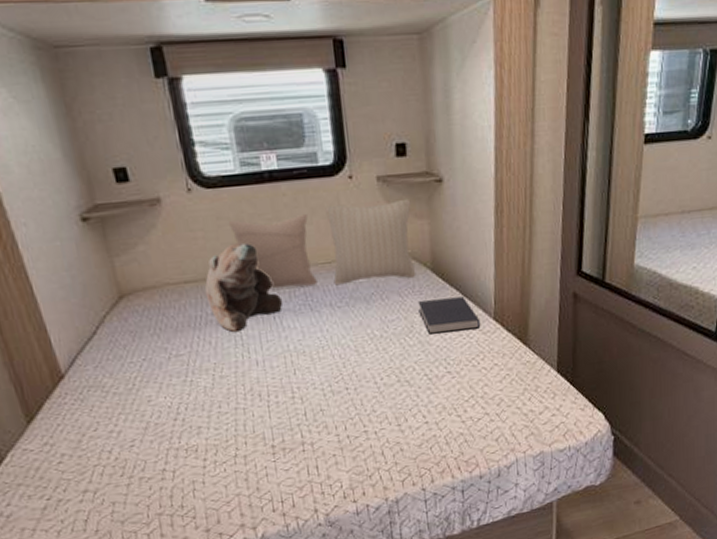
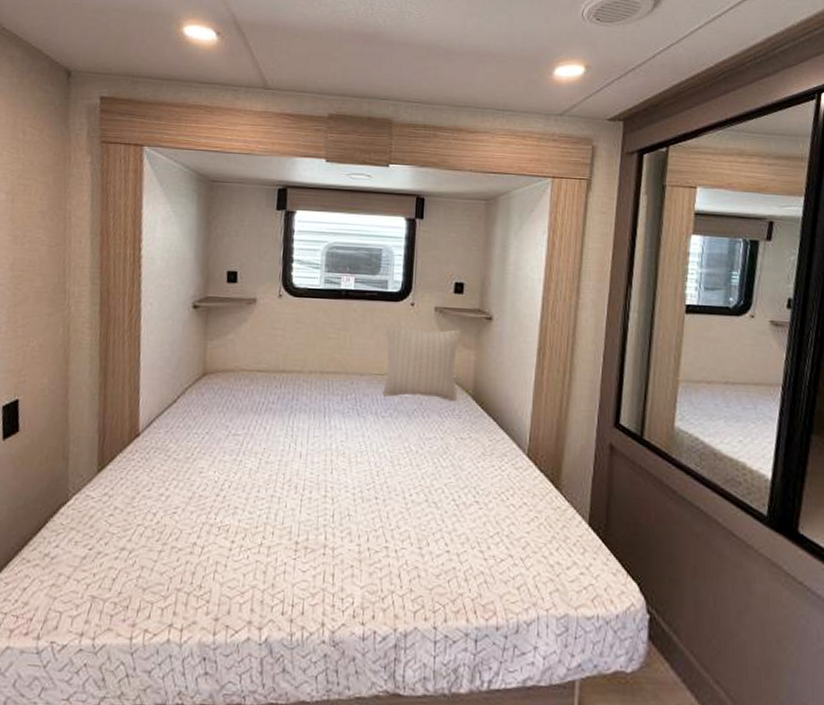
stuffed animal: present [204,242,283,332] -> none [271,344,335,422]
pillow: present [229,213,317,289] -> none [305,325,370,392]
book: present [417,296,481,336] -> none [455,425,514,464]

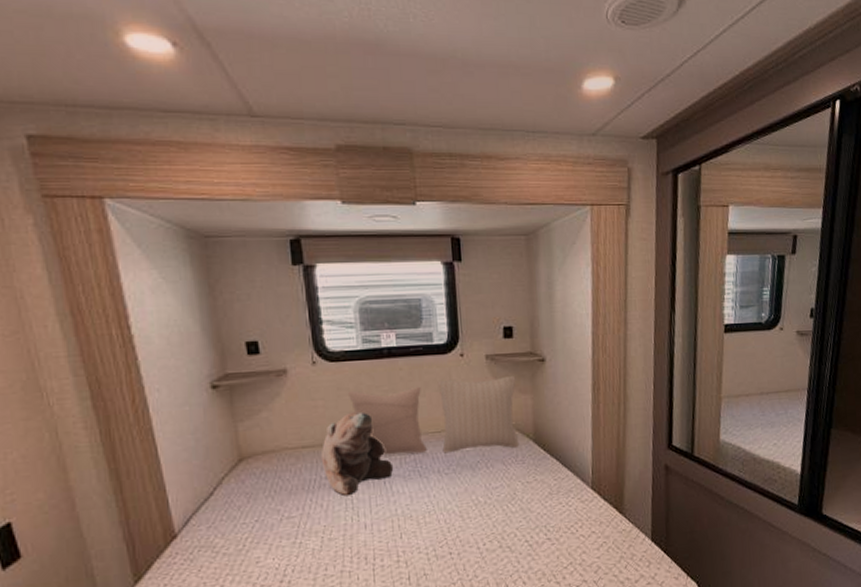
stuffed animal: none [271,344,335,422] -> present [320,411,394,495]
pillow: none [305,325,370,392] -> present [348,386,427,456]

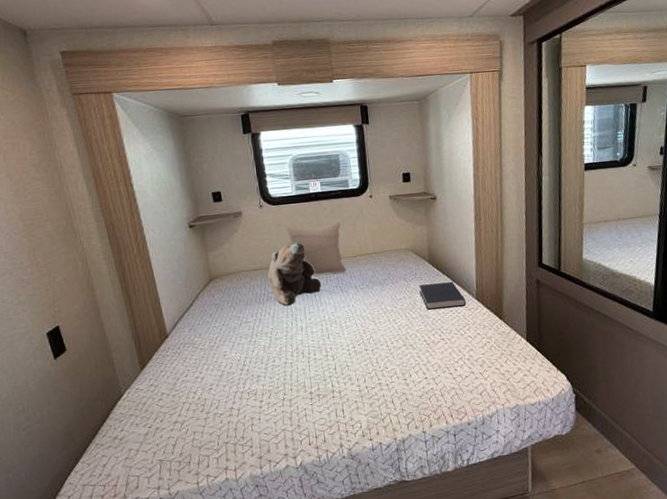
pillow: present [437,375,520,454] -> none [353,211,418,273]
book: none [520,466,579,503] -> present [419,282,466,311]

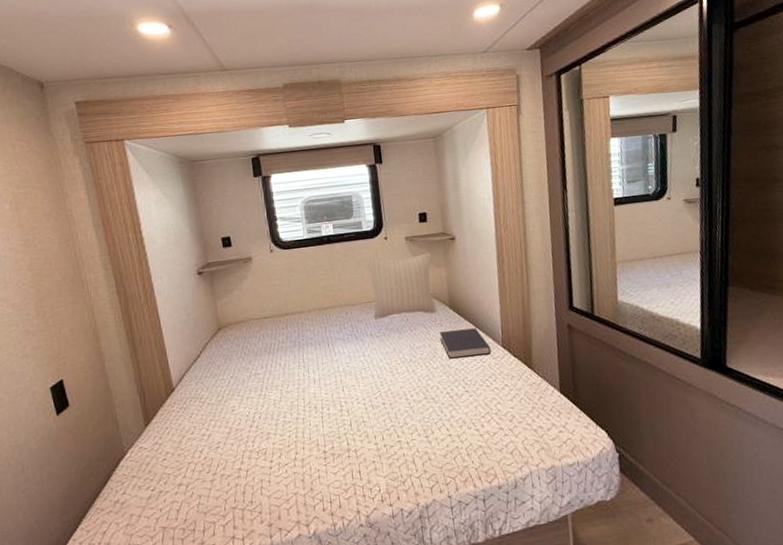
stuffed animal: present [267,242,322,306] -> none [278,288,335,356]
pillow: present [287,221,346,275] -> none [298,265,361,323]
pillow: none [353,211,418,273] -> present [367,252,437,320]

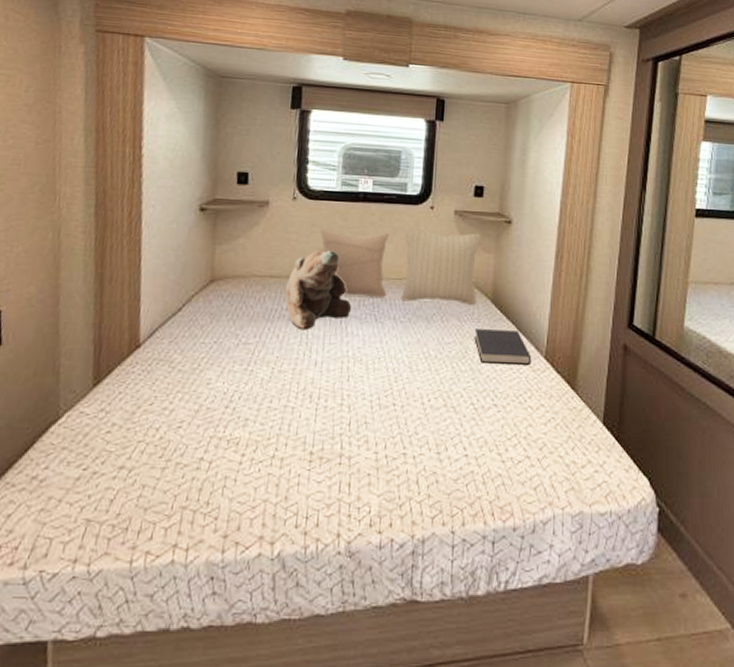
stuffed animal: none [278,288,335,356] -> present [285,249,352,329]
pillow: none [298,265,361,323] -> present [321,228,389,297]

